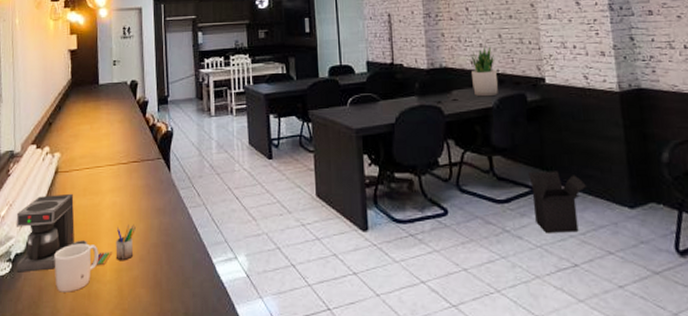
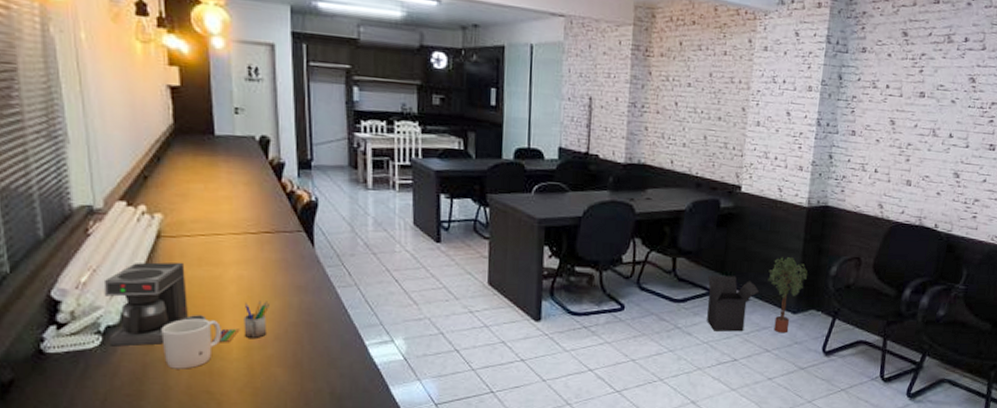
planter: present [470,46,498,97] -> none [668,146,697,199]
potted tree: none [592,146,638,232] -> present [768,257,808,333]

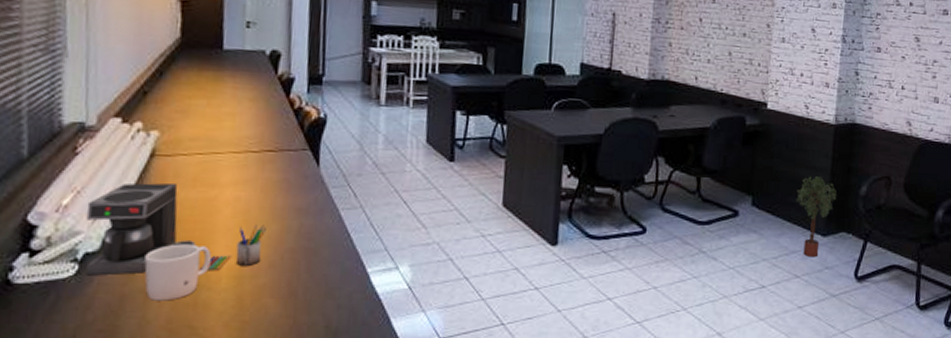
cardboard box: present [707,275,759,332] -> none [733,195,787,256]

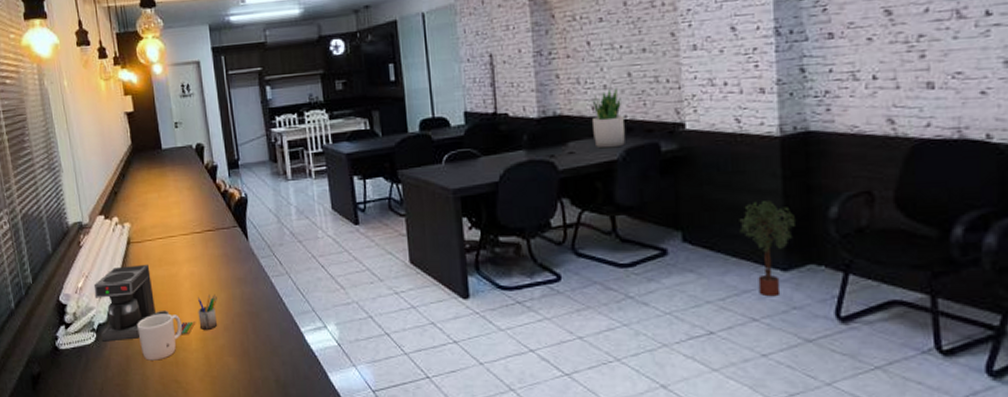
planter: none [693,62,721,117] -> present [591,88,625,149]

